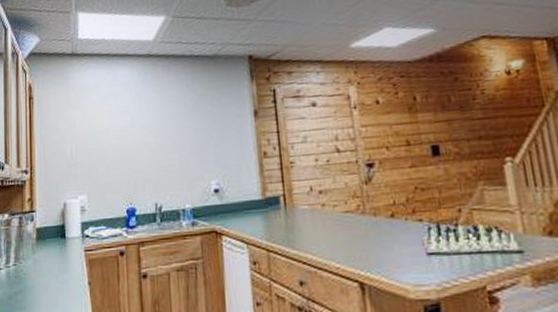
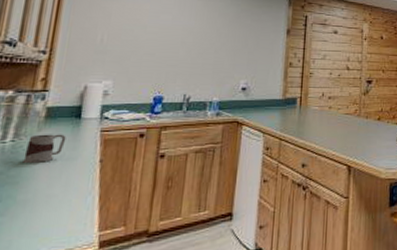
mug: none [25,255,57,287] -> present [23,134,66,163]

